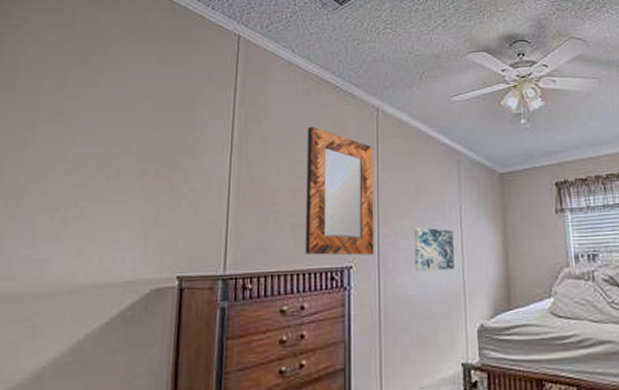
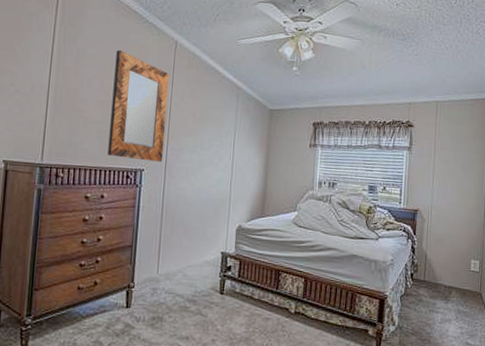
wall art: present [413,227,454,272] -> none [193,144,227,182]

